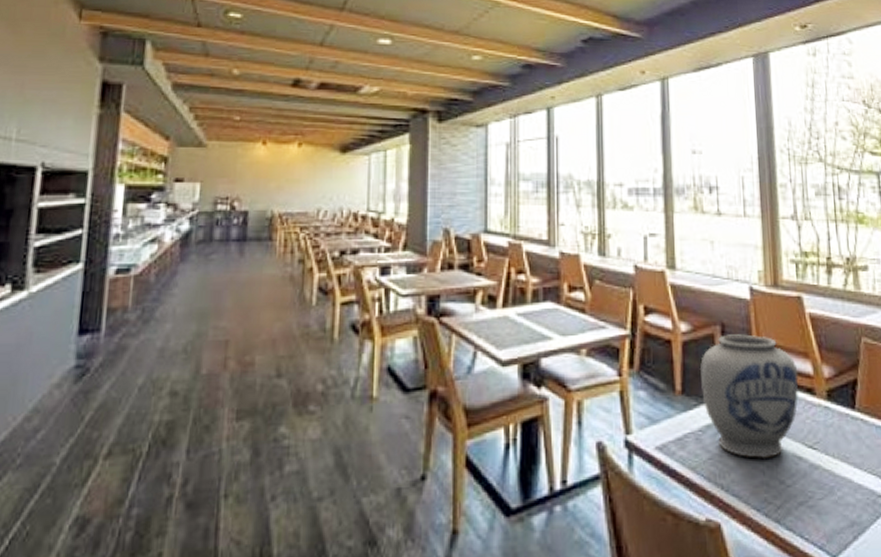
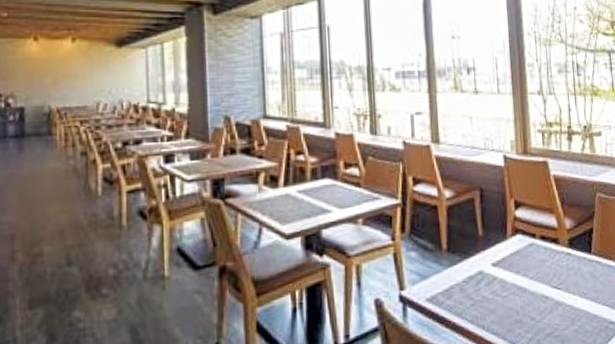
vase: present [699,334,799,460] -> none [462,196,546,301]

